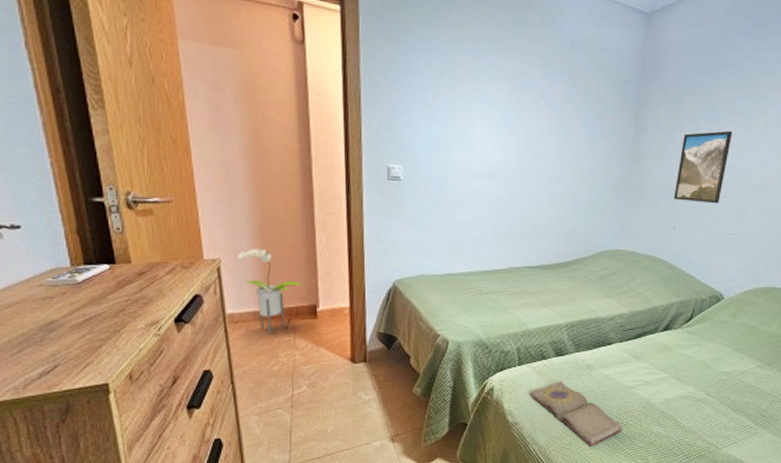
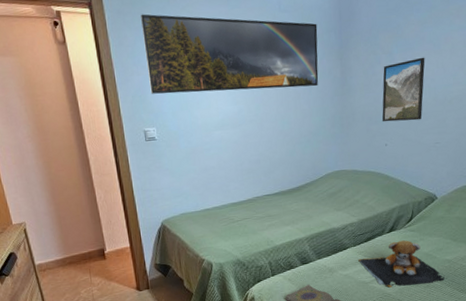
potted plant: present [236,249,303,334] -> none [37,210,92,277]
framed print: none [402,23,614,146] -> present [141,14,319,94]
teddy bear: none [623,343,723,398] -> present [358,240,448,288]

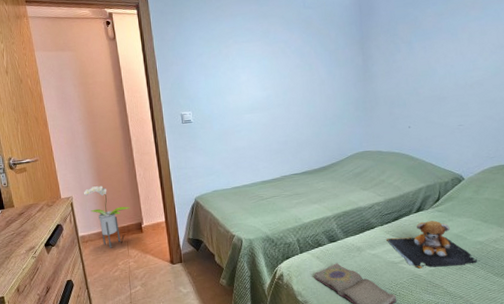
potted plant: none [37,210,92,277] -> present [83,186,131,248]
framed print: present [141,14,319,94] -> none [181,13,342,82]
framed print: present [382,57,425,122] -> none [403,45,444,106]

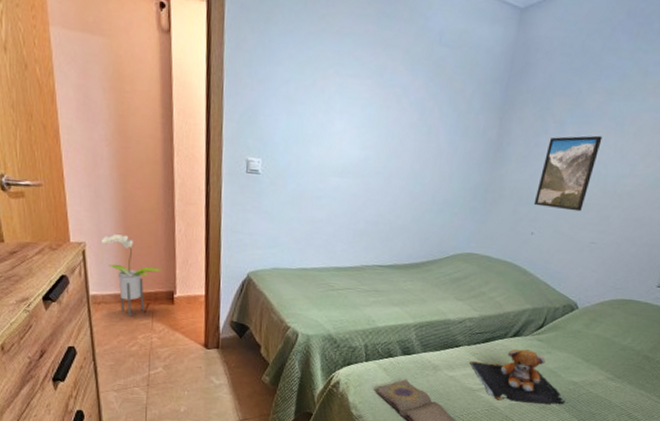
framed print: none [403,45,444,106] -> present [533,135,603,212]

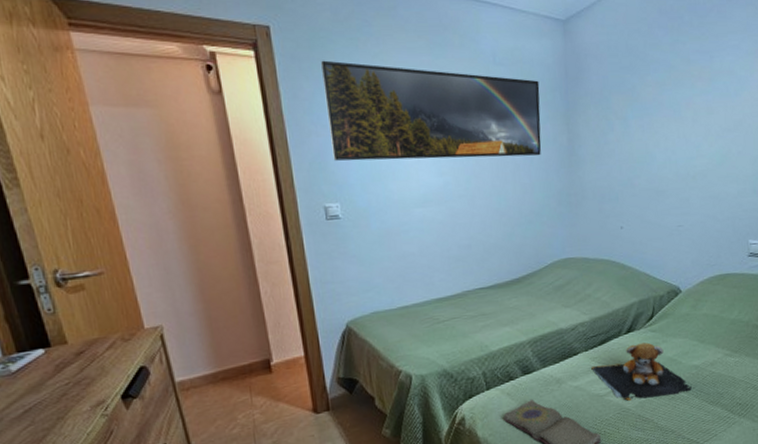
potted plant: present [100,234,162,317] -> none [179,309,253,397]
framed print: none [263,14,482,147] -> present [321,60,542,161]
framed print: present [533,135,603,212] -> none [616,124,665,201]

